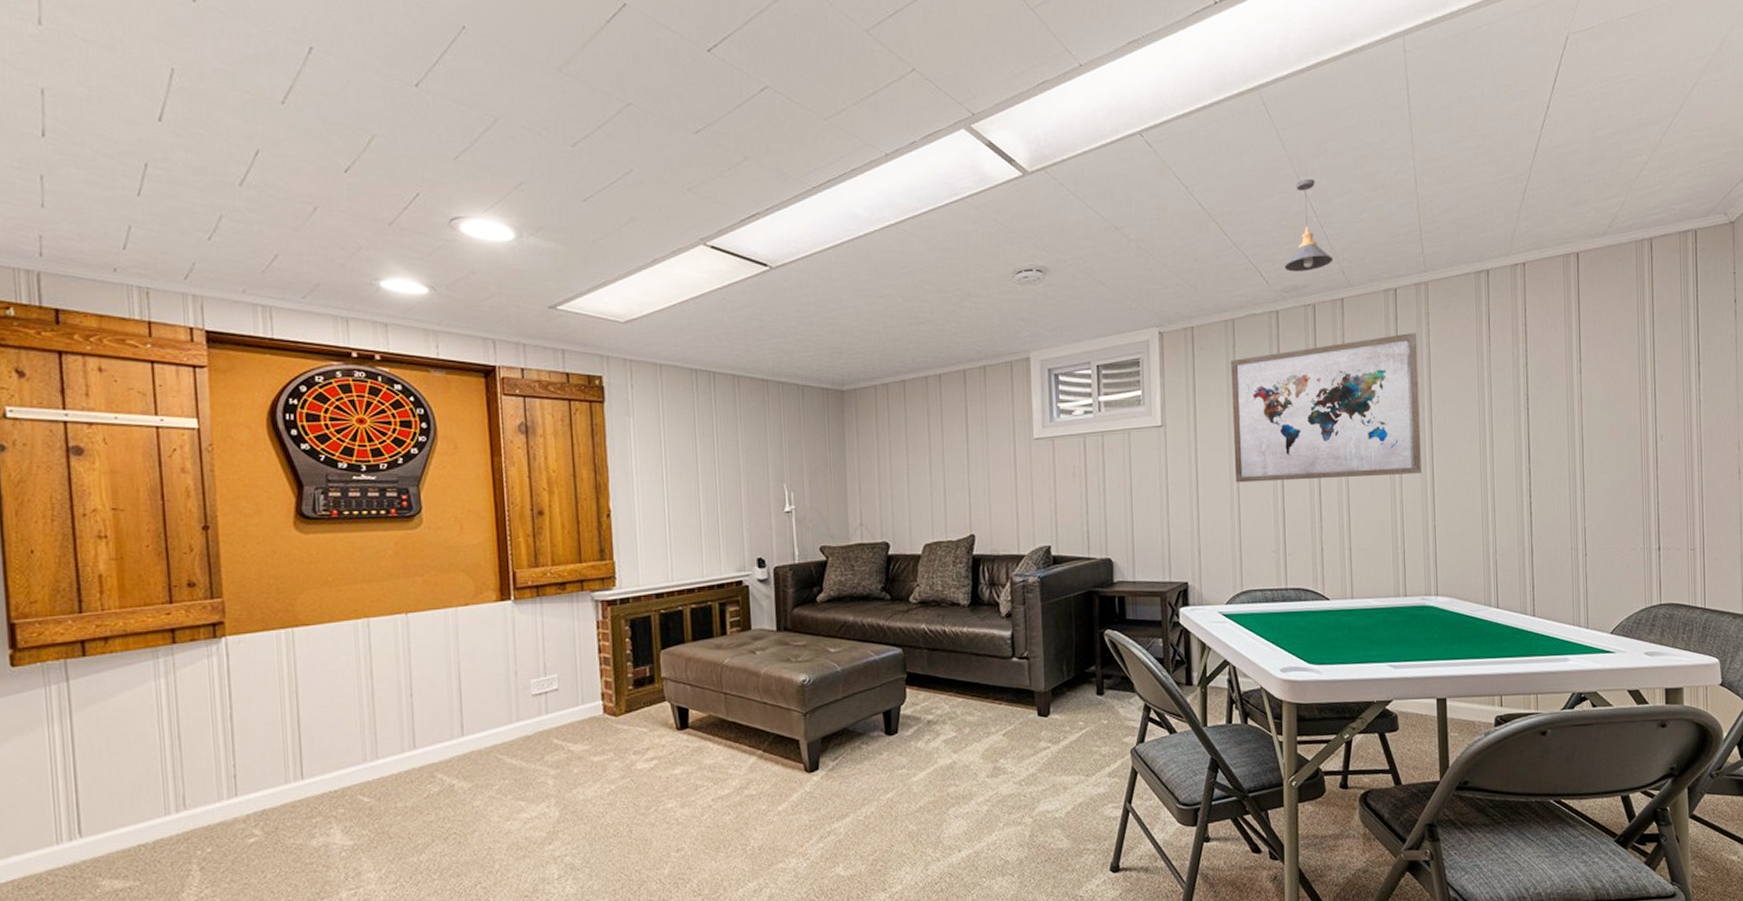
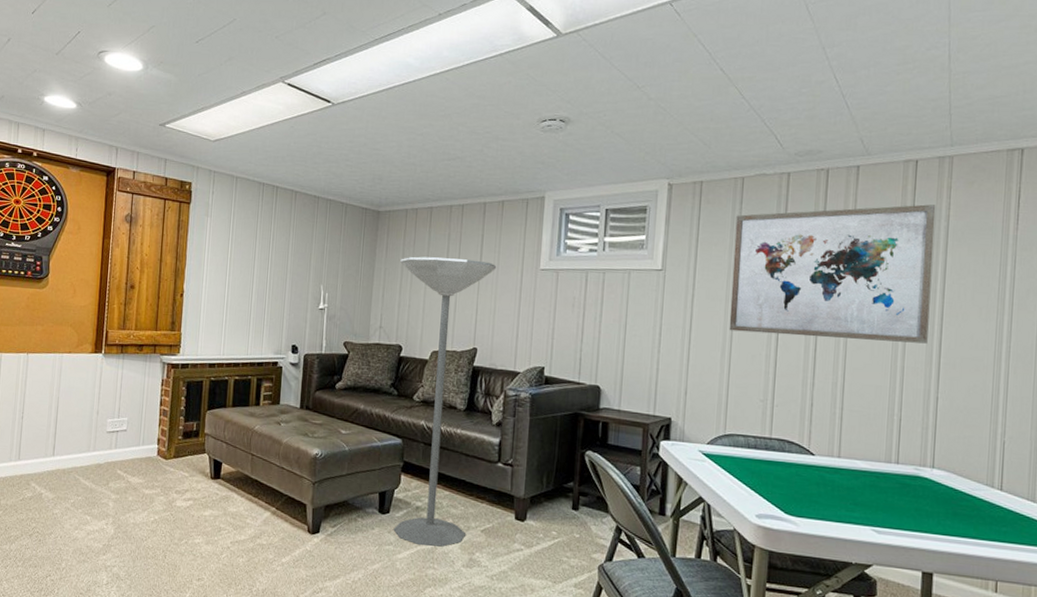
floor lamp: none [875,436,987,763] -> present [393,256,497,547]
pendant light: present [1284,178,1333,272] -> none [800,50,853,138]

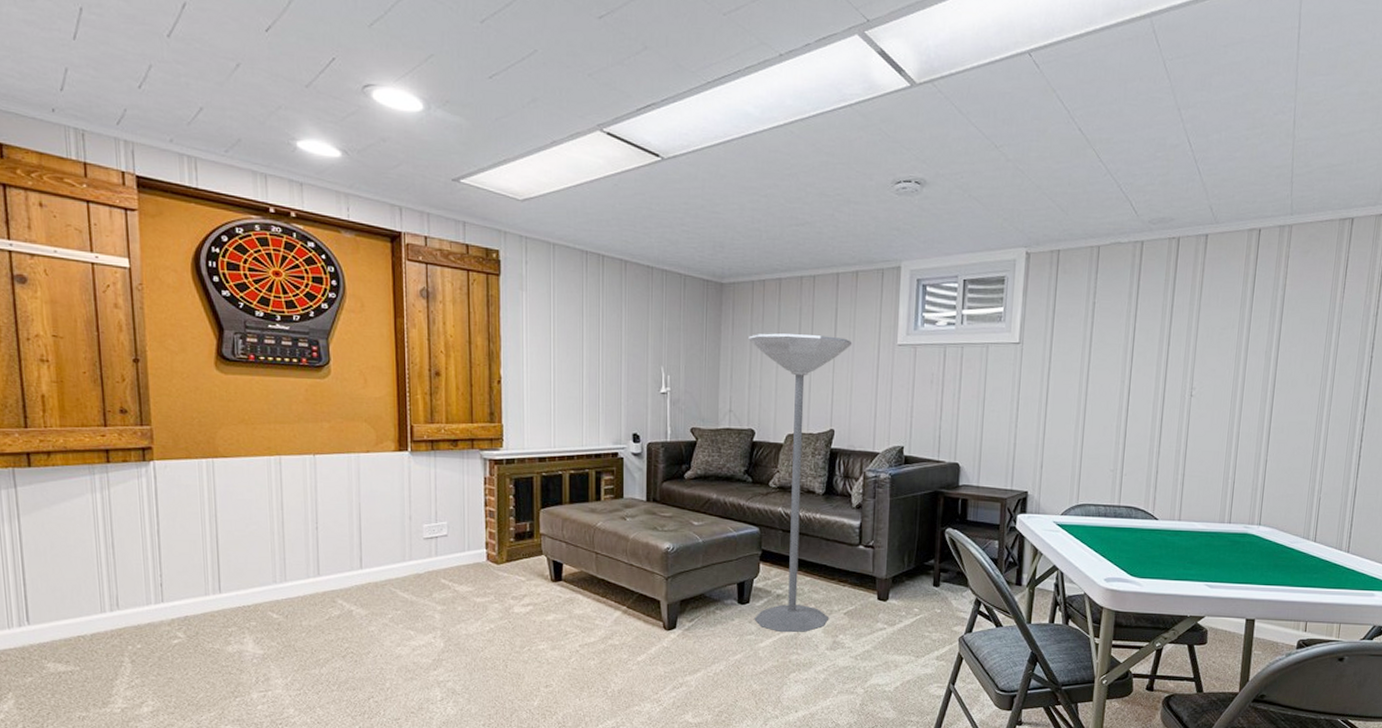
wall art: present [729,204,936,344] -> none [1083,274,1275,410]

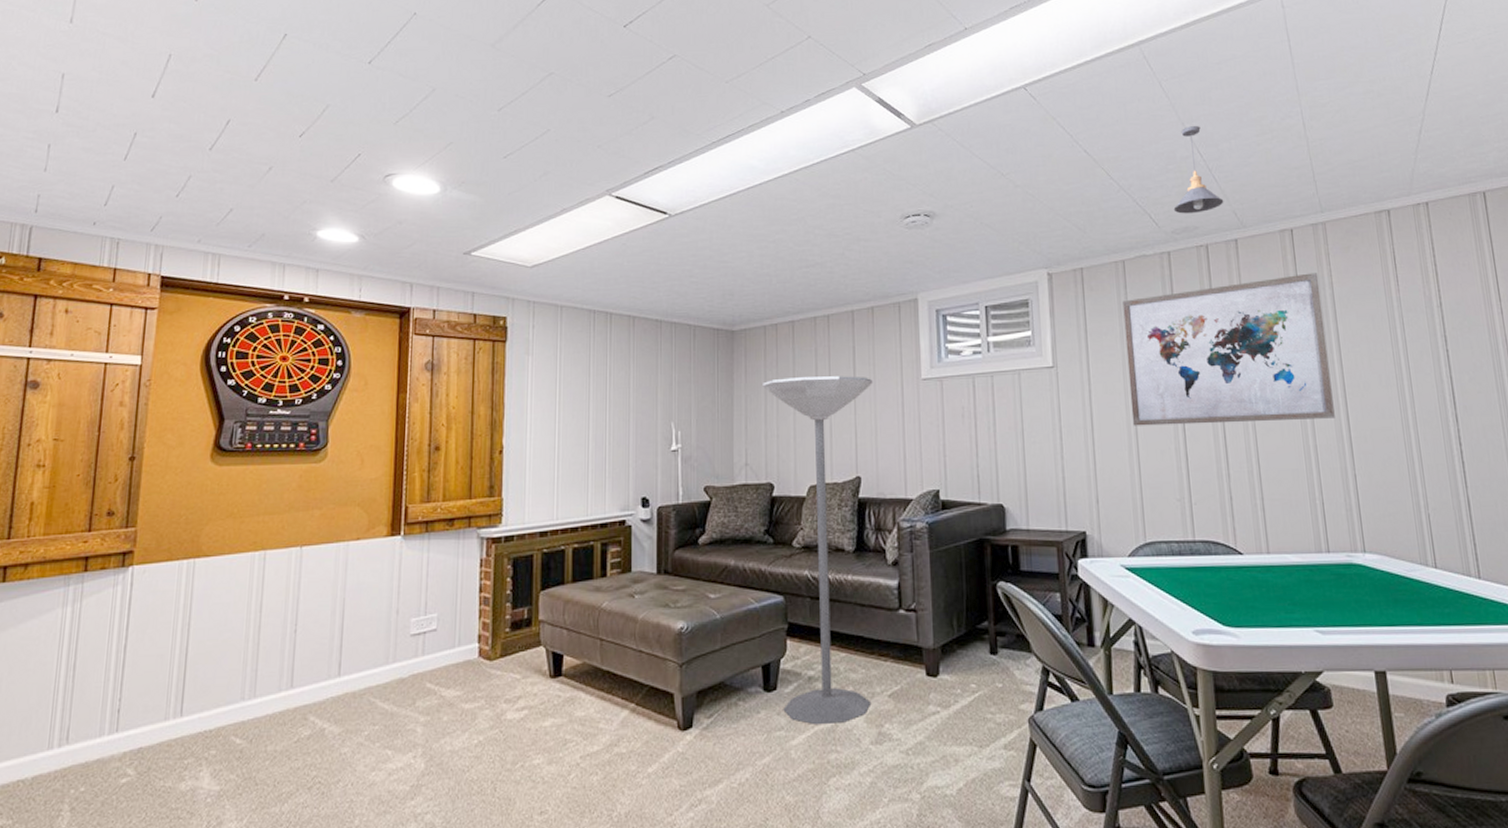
wall art: none [1083,274,1275,410] -> present [1122,273,1335,426]
pendant light: none [1154,112,1203,205] -> present [1173,125,1224,214]

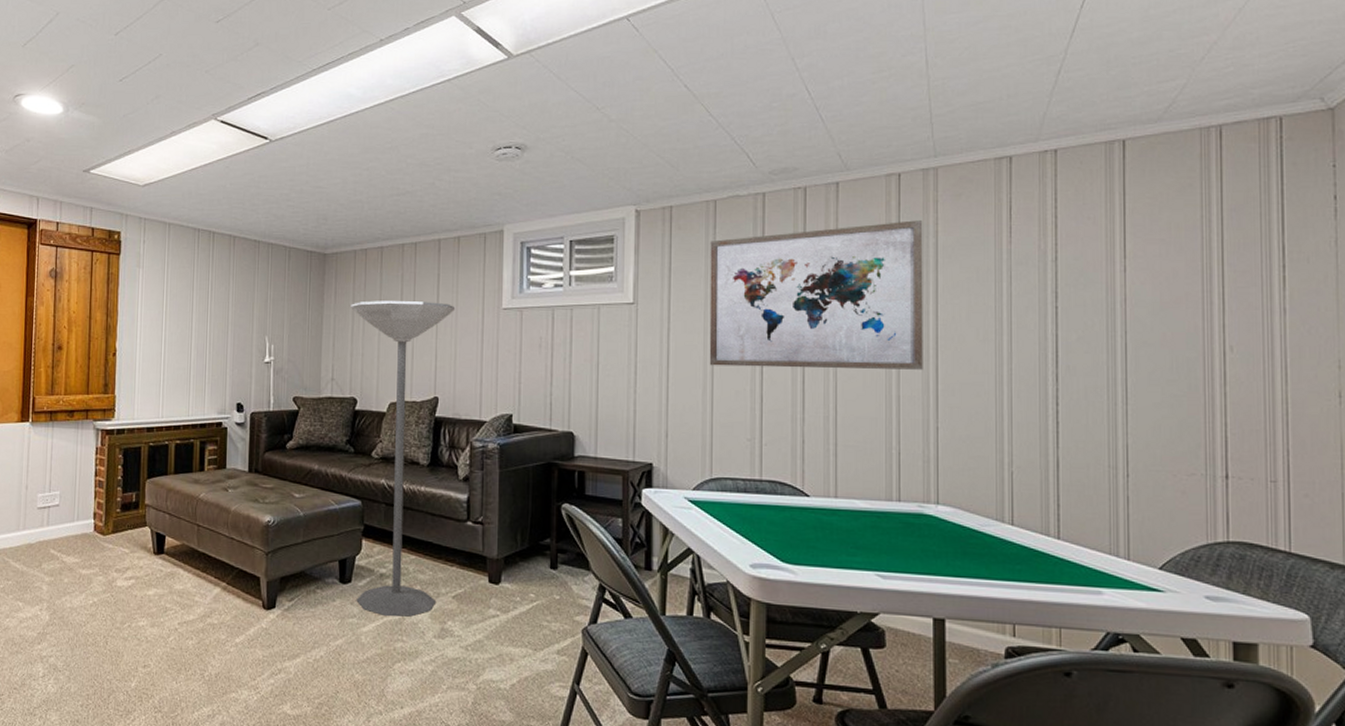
pendant light: present [1173,125,1224,214] -> none [773,60,829,154]

